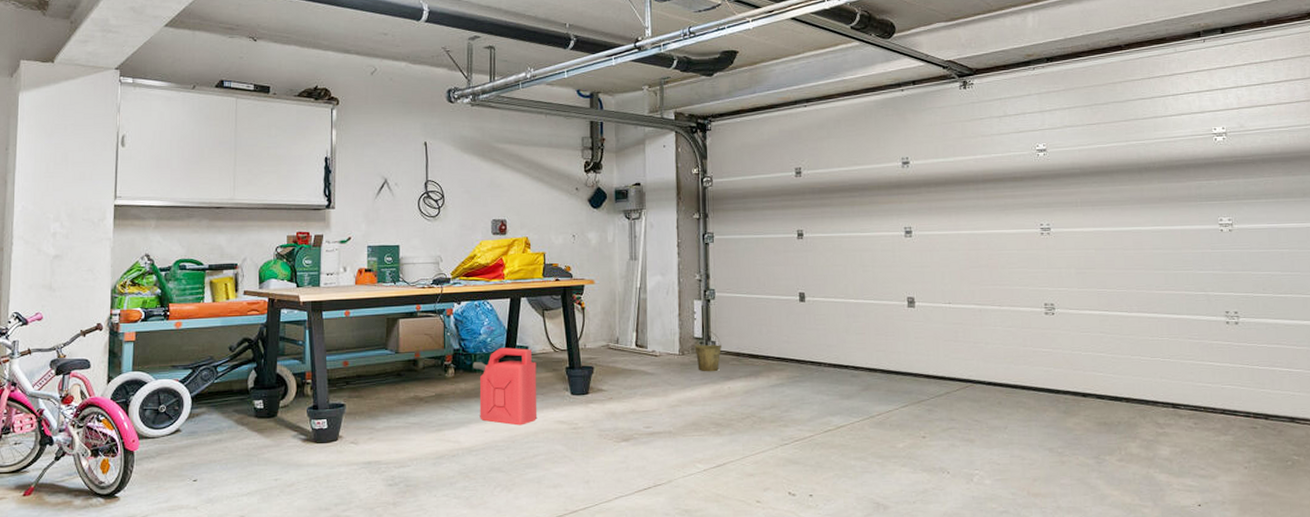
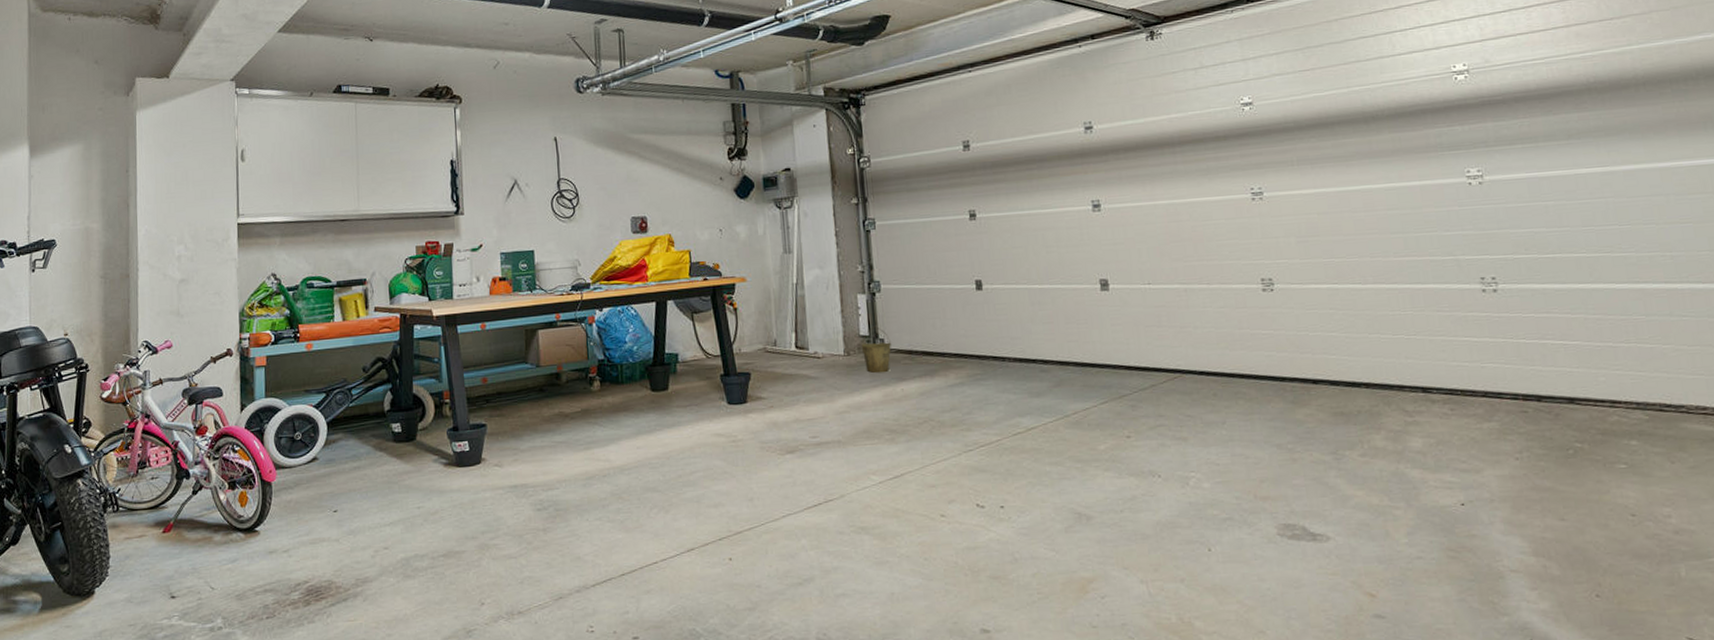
jerry can: present [473,347,537,426] -> none [619,355,692,441]

